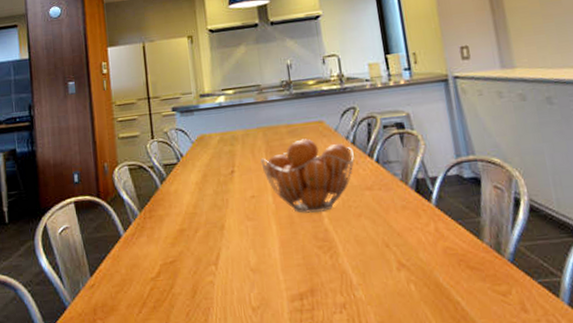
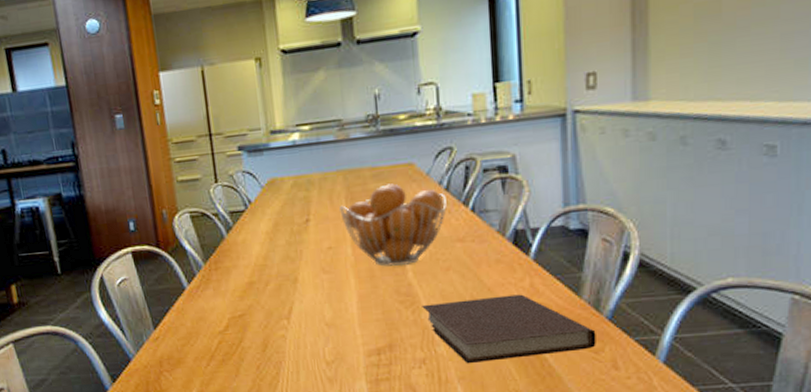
notebook: none [339,238,503,309] -> present [422,294,596,364]

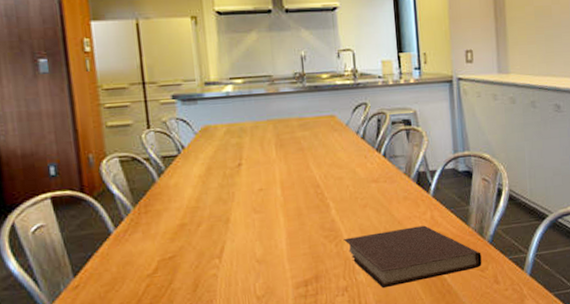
fruit basket: present [339,183,447,266] -> none [270,132,363,205]

